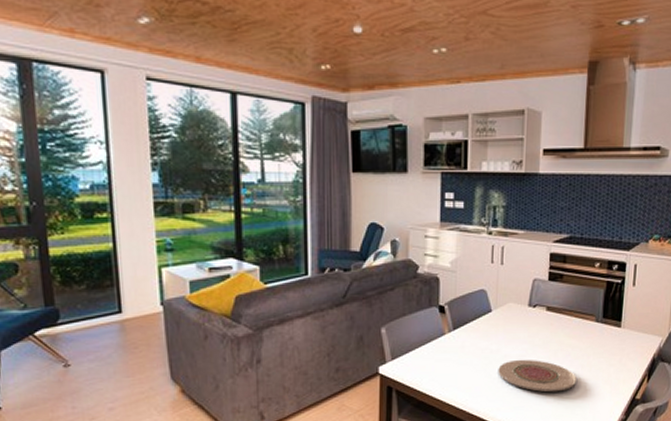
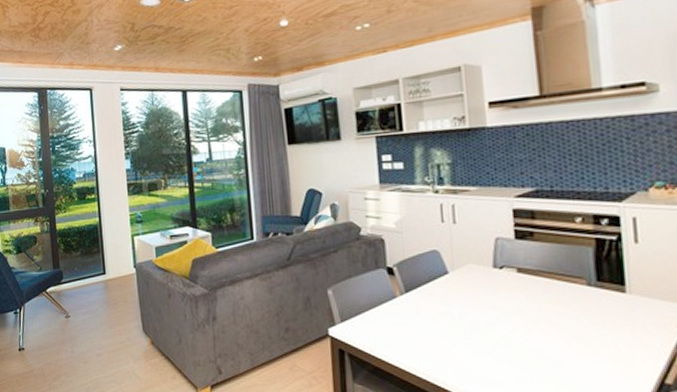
plate: present [498,359,576,393] -> none [464,327,571,368]

